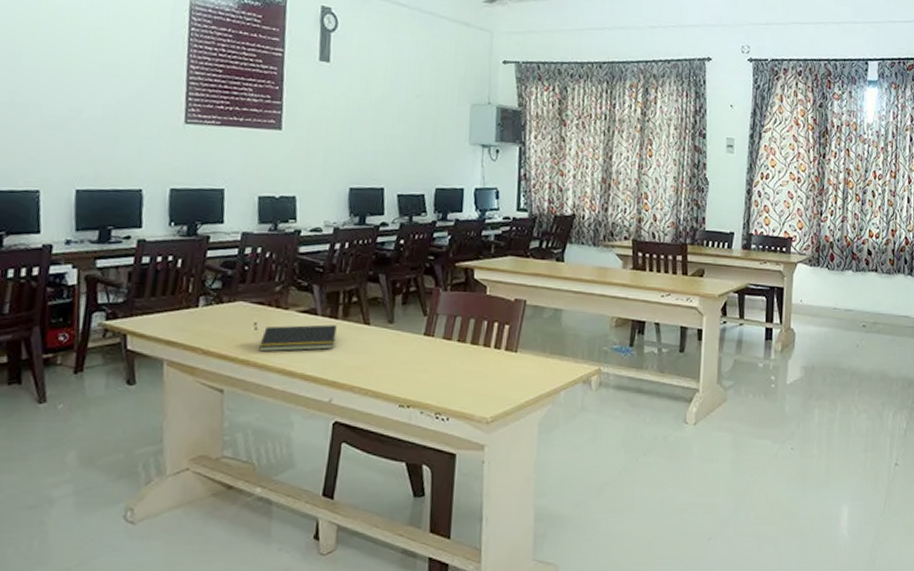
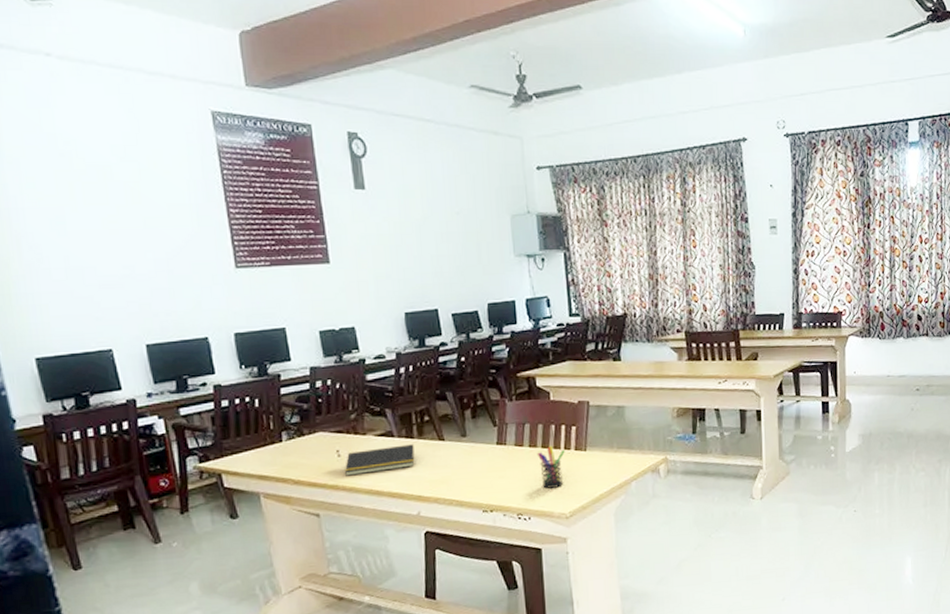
pen holder: none [464,343,495,389] -> present [537,445,565,489]

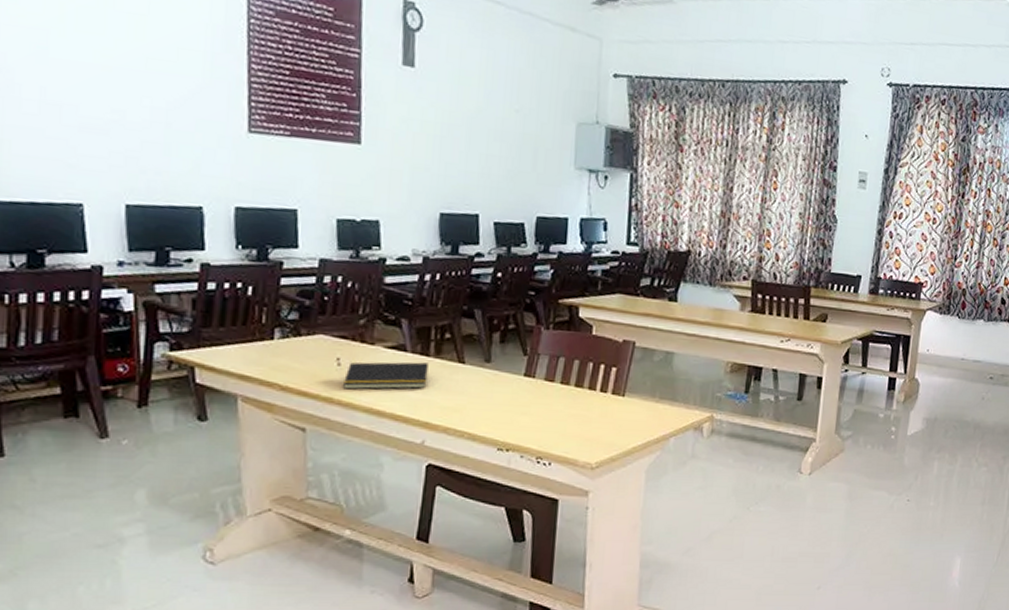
pen holder: present [537,445,565,489] -> none [568,385,600,434]

